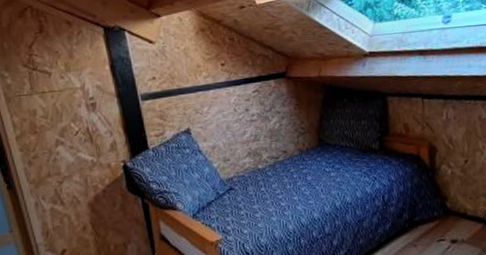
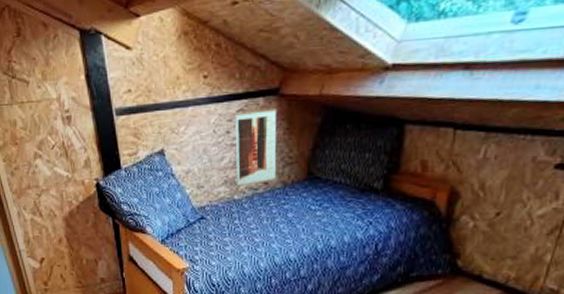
wall art: none [252,89,292,158] -> present [235,109,277,187]

